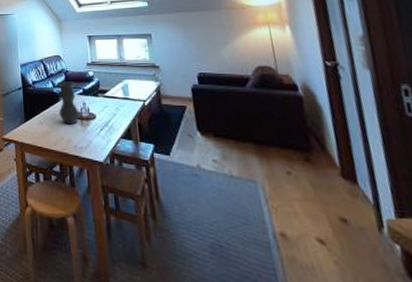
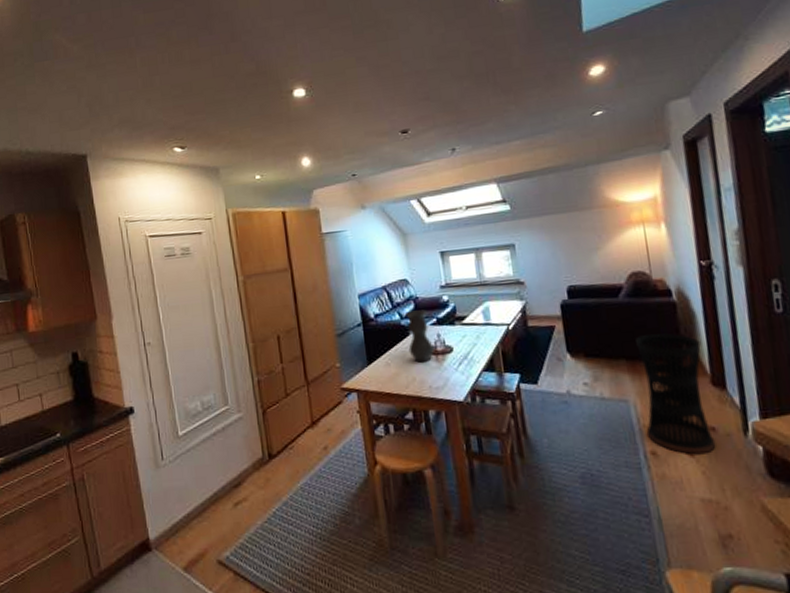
umbrella stand: none [263,123,349,244] -> present [635,333,716,455]

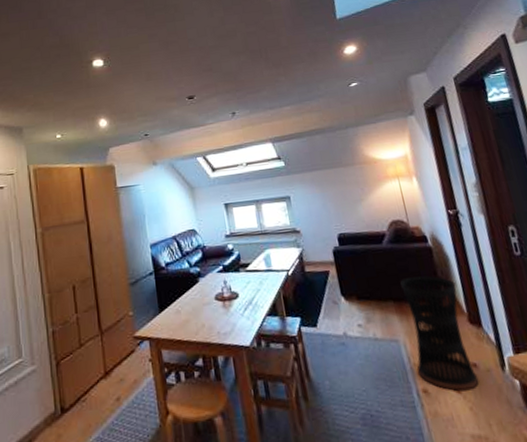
vase: present [406,310,434,364] -> none [194,258,221,310]

